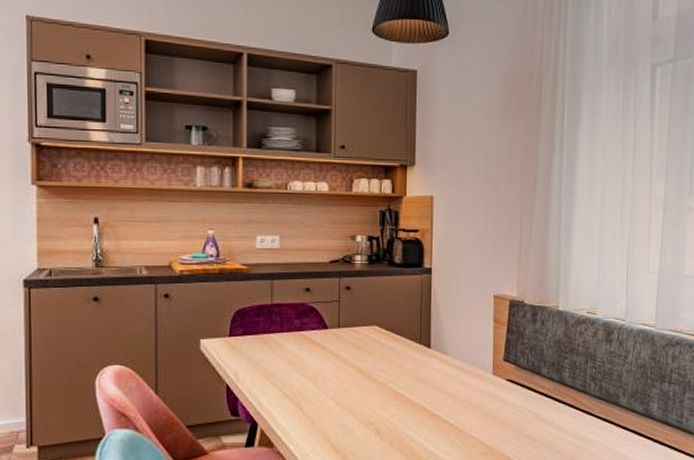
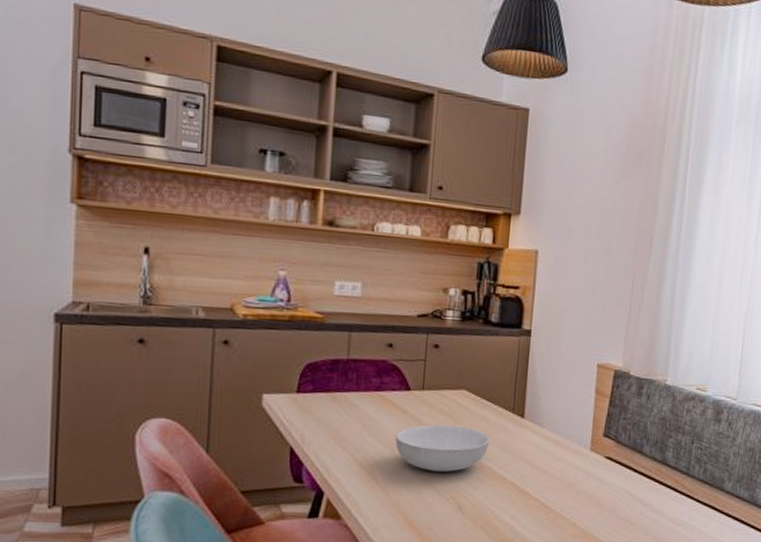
serving bowl: none [316,358,401,400] -> present [395,424,490,472]

